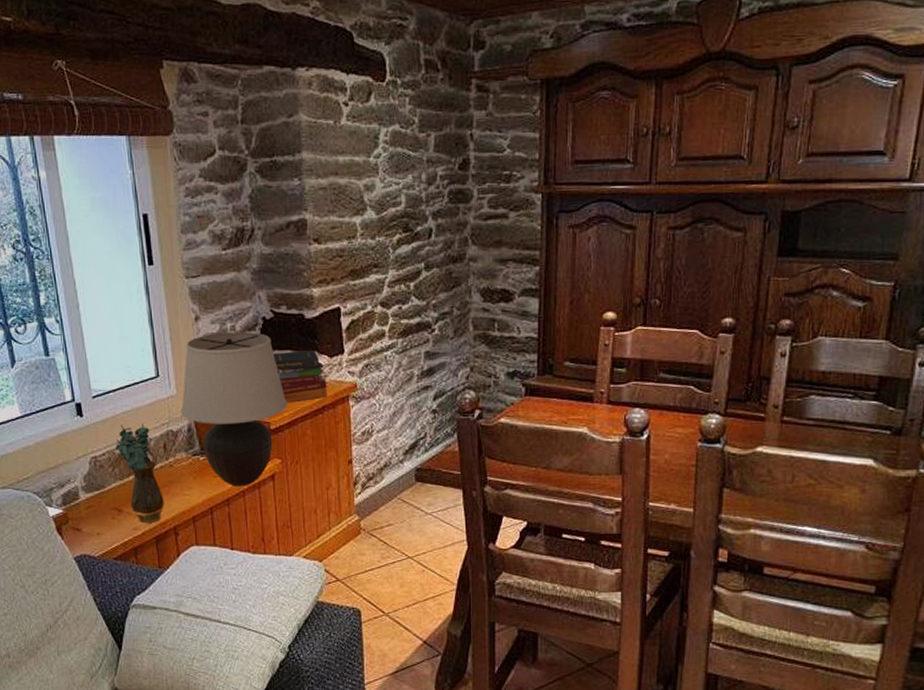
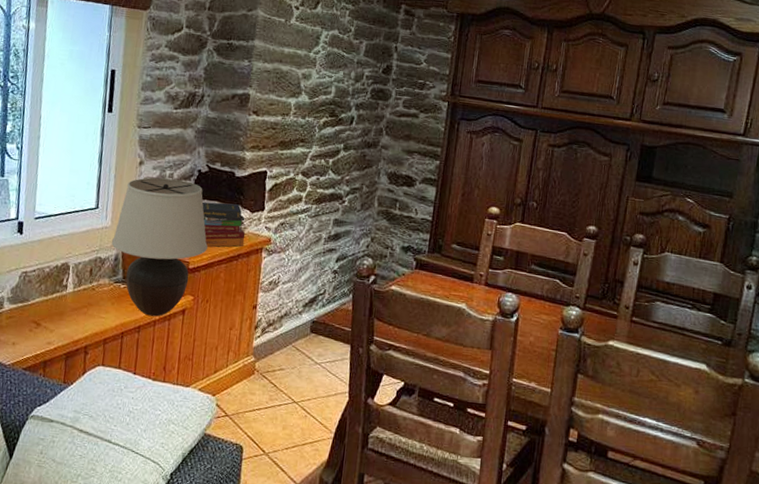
vase: present [115,423,165,523] -> none [45,246,82,340]

